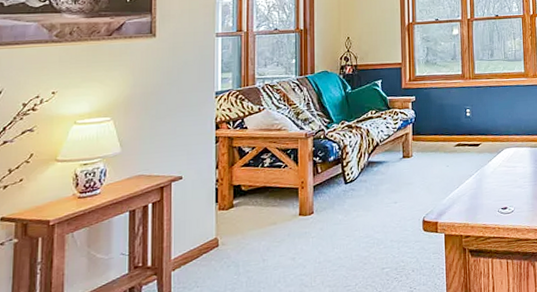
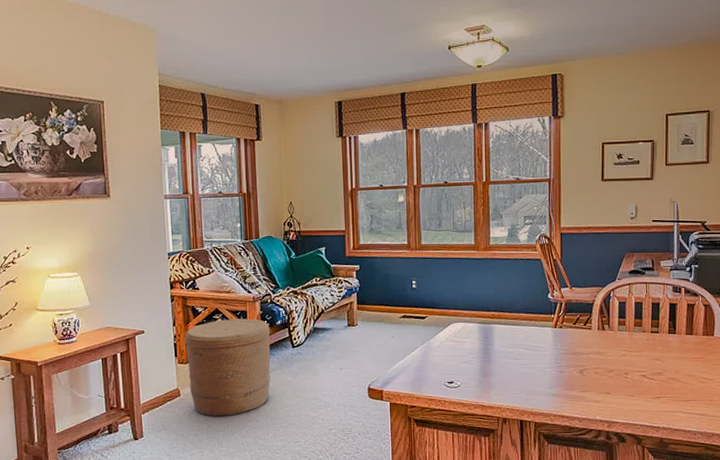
basket: none [228,156,322,267] -> present [185,318,271,417]

